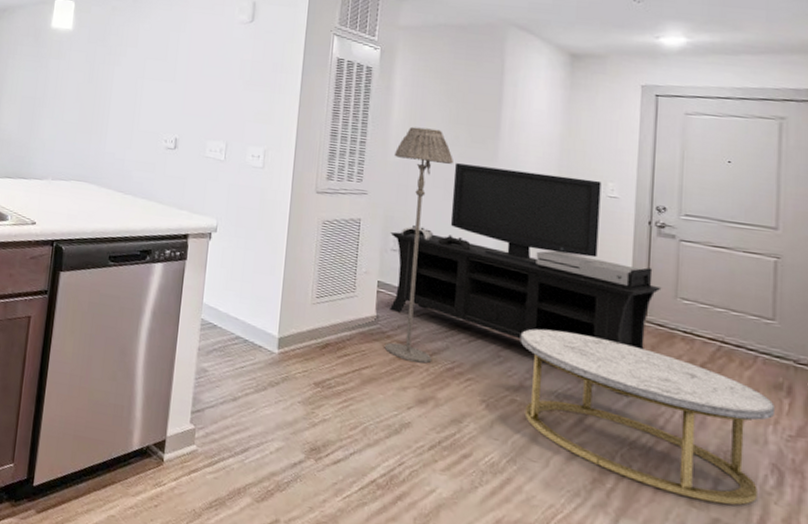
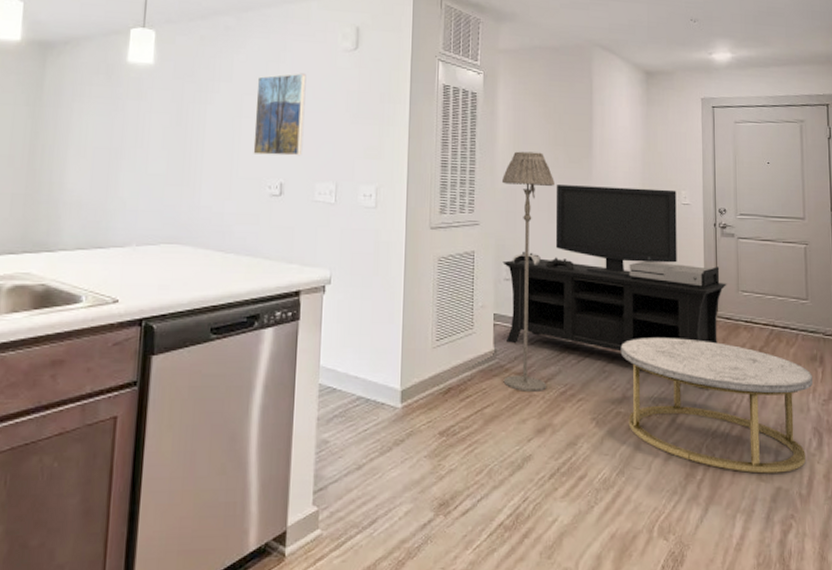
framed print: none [152,42,204,116] -> present [253,73,306,156]

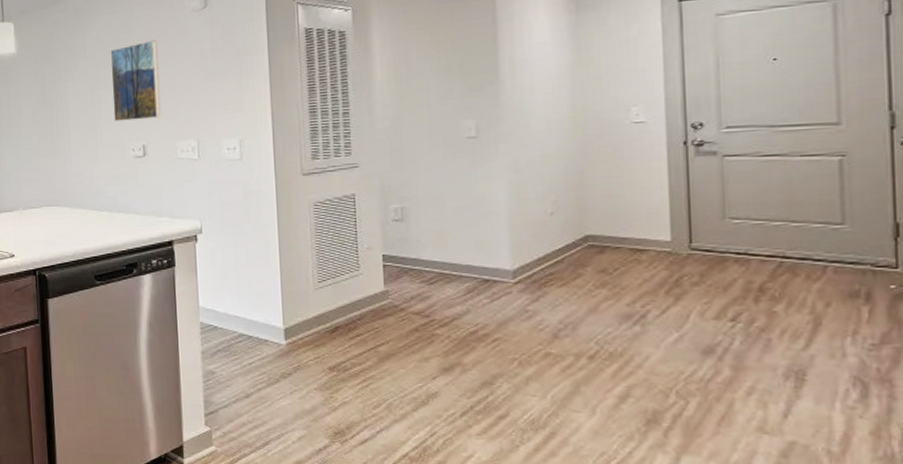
floor lamp: present [501,151,554,391] -> none [382,84,452,331]
media console: present [502,185,727,352] -> none [389,107,706,290]
coffee table: present [620,338,812,474] -> none [548,274,852,426]

